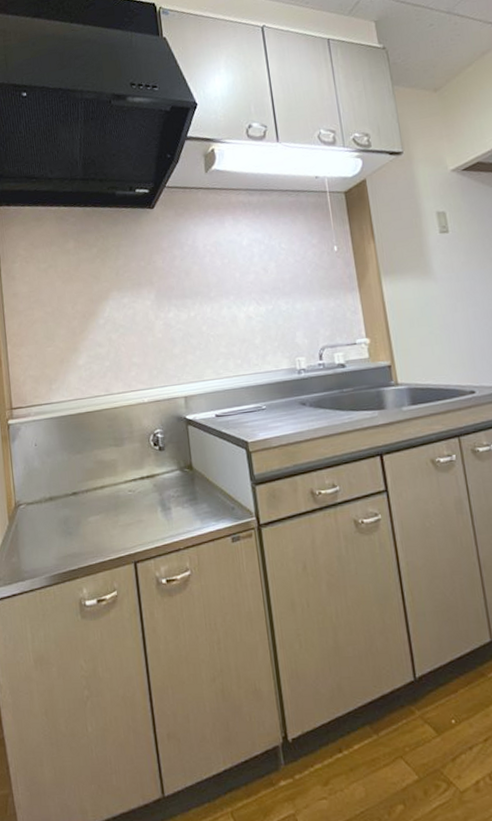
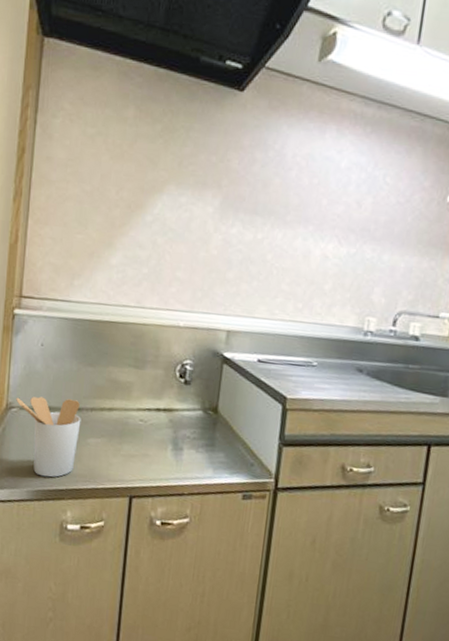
utensil holder: none [22,486,81,561] -> present [16,396,81,478]

